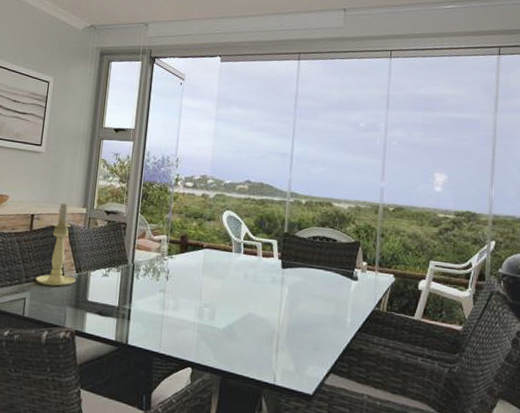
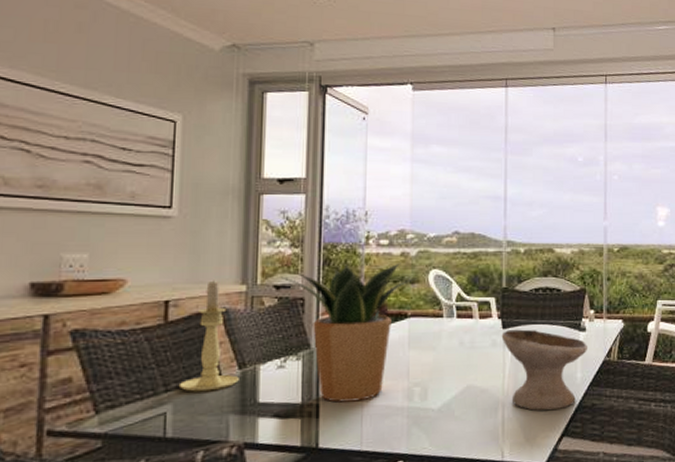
potted plant: none [111,199,213,312] -> present [281,262,417,403]
bowl: none [280,270,358,348] -> present [501,329,587,411]

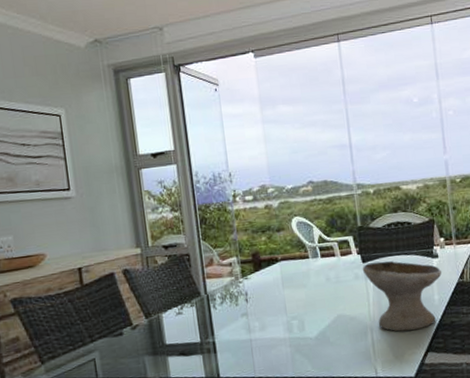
candle holder: present [178,280,239,392] -> none [100,247,147,341]
potted plant: present [281,262,417,403] -> none [167,214,282,339]

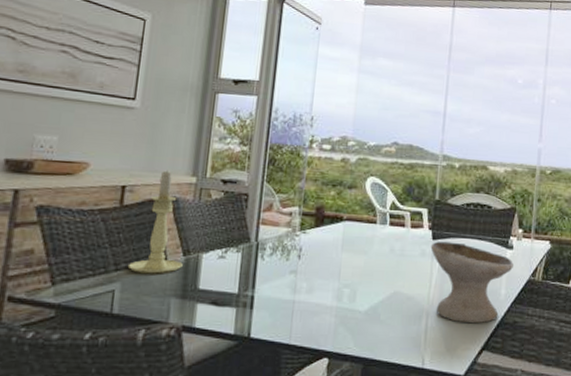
candle holder: none [100,247,147,341] -> present [127,170,183,274]

